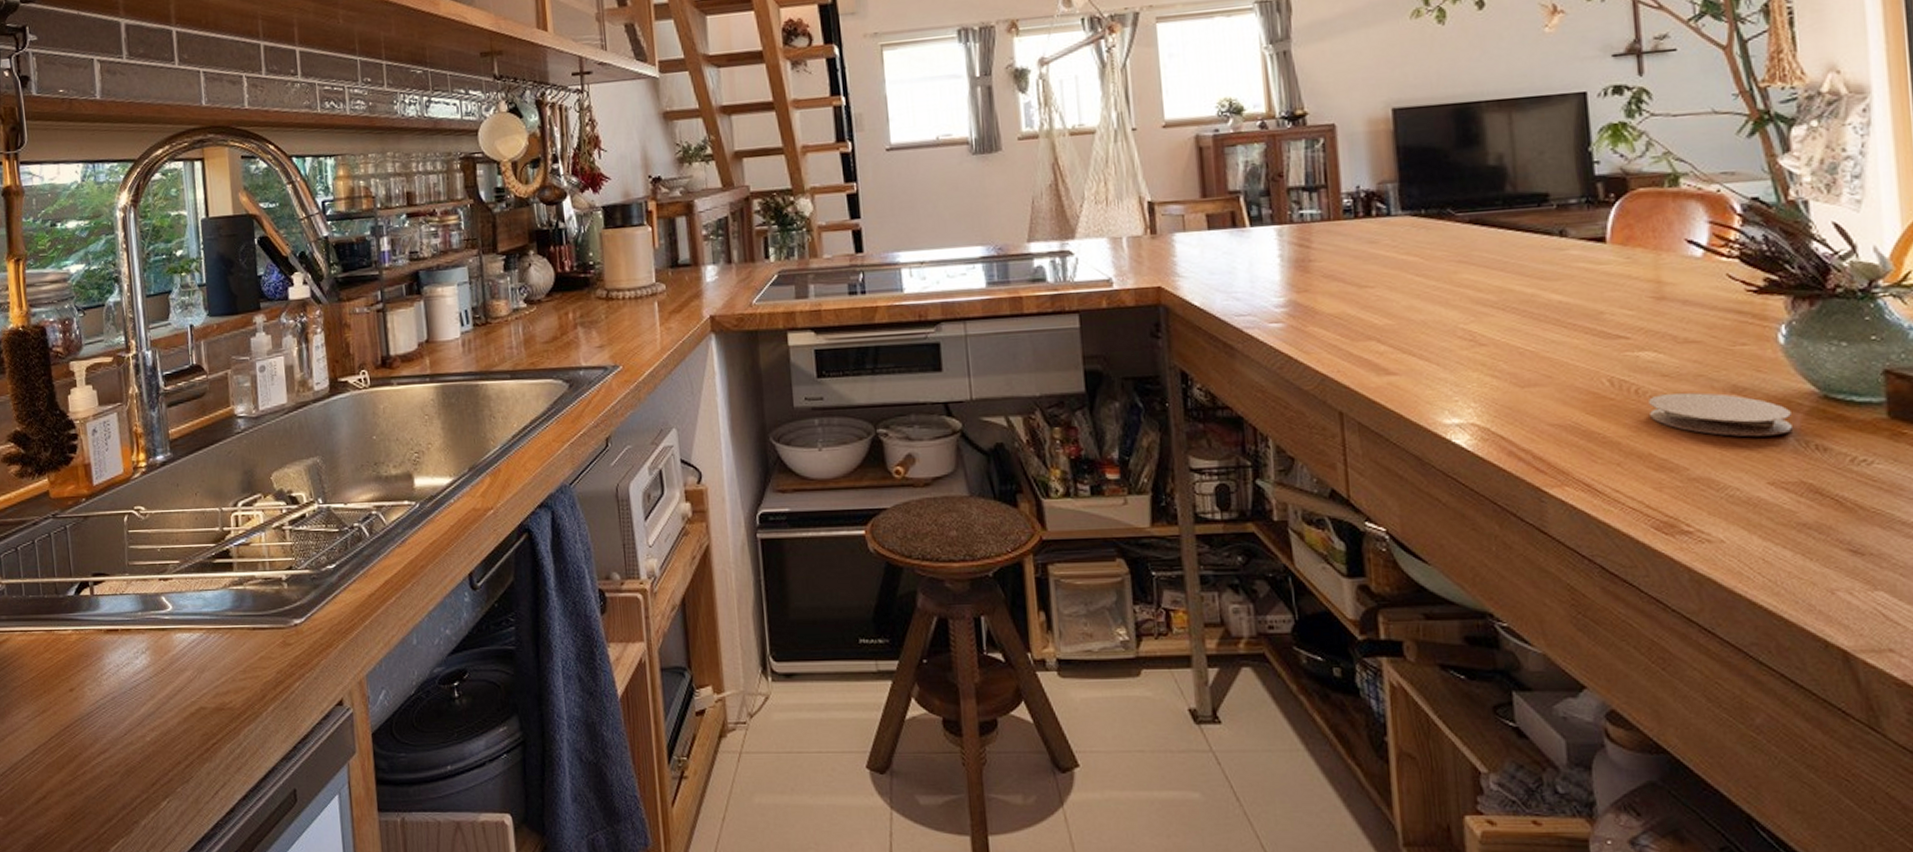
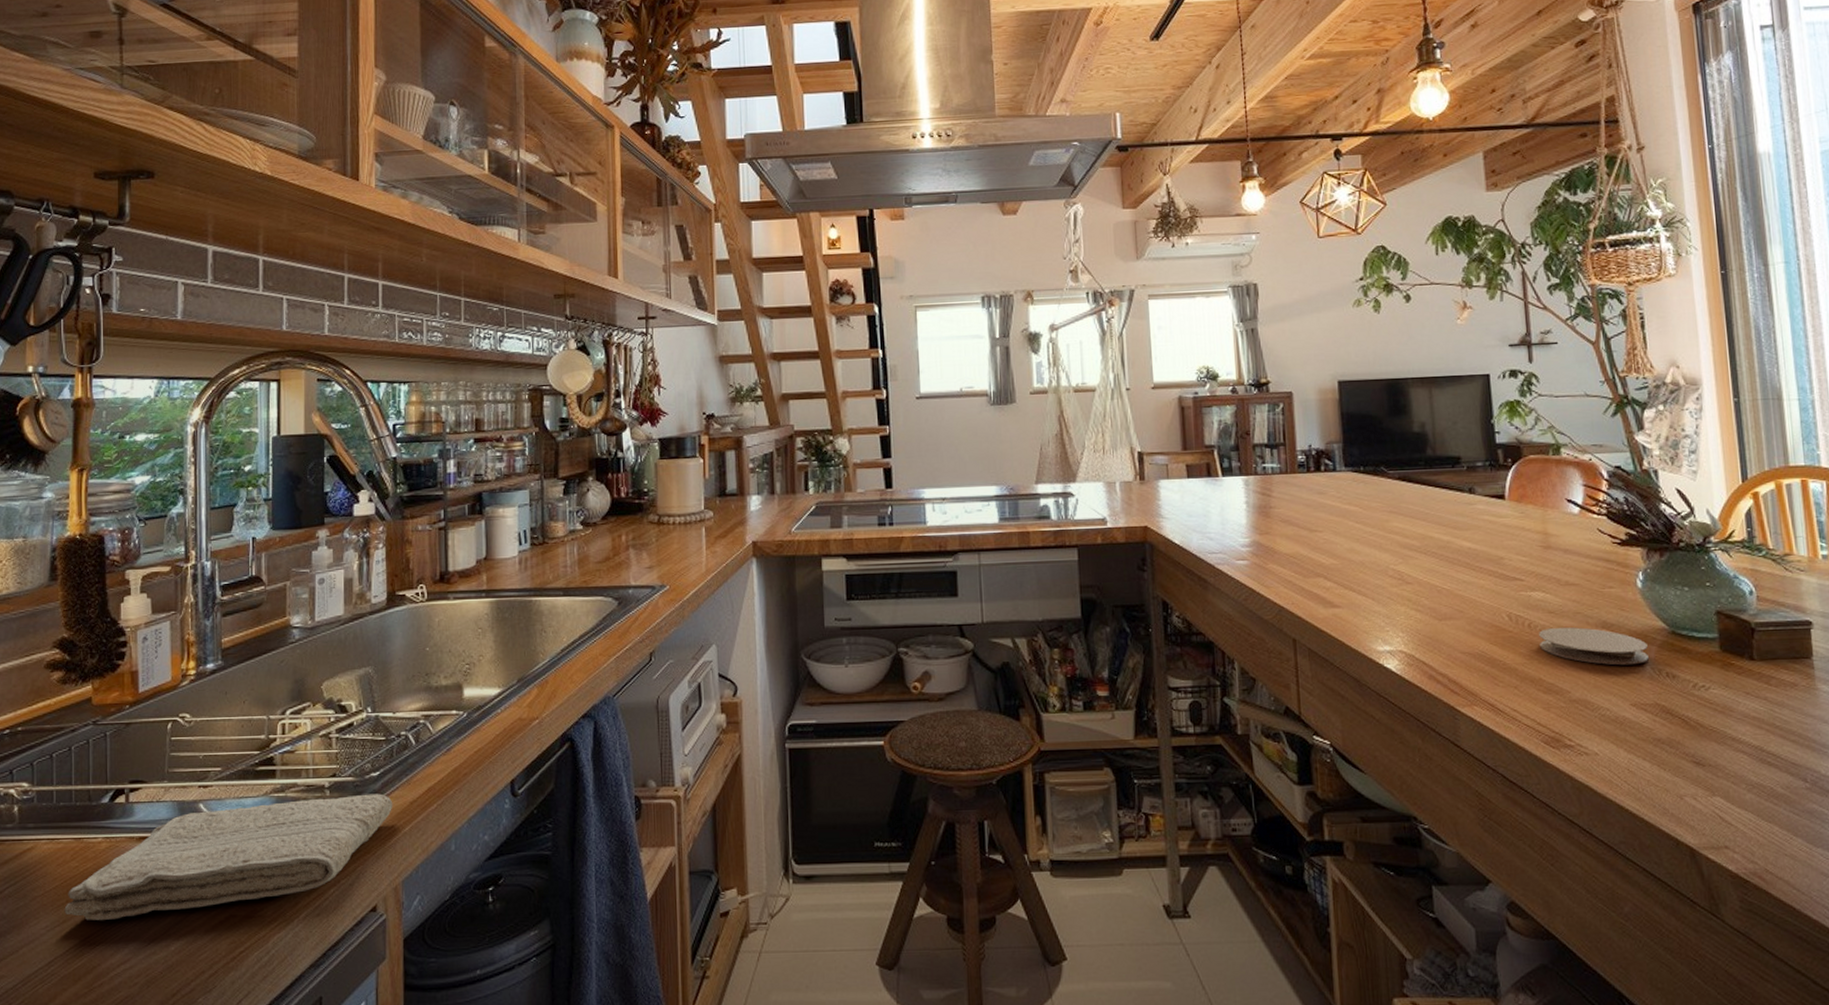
washcloth: none [43,586,352,711] -> present [64,793,393,920]

